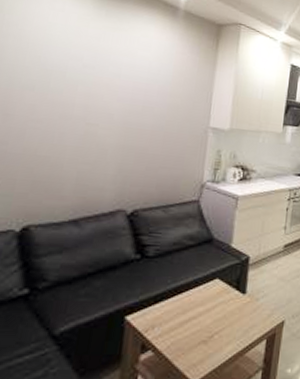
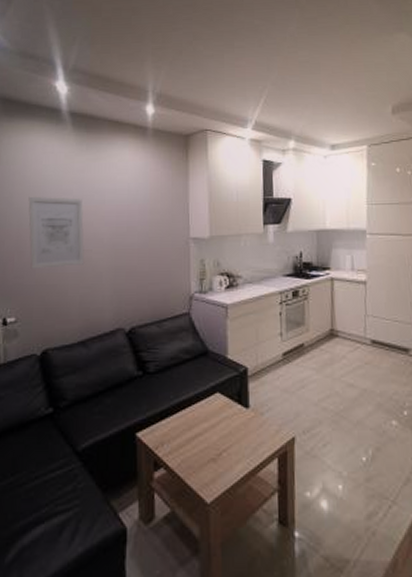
wall art: none [18,54,94,139] -> present [28,196,84,269]

